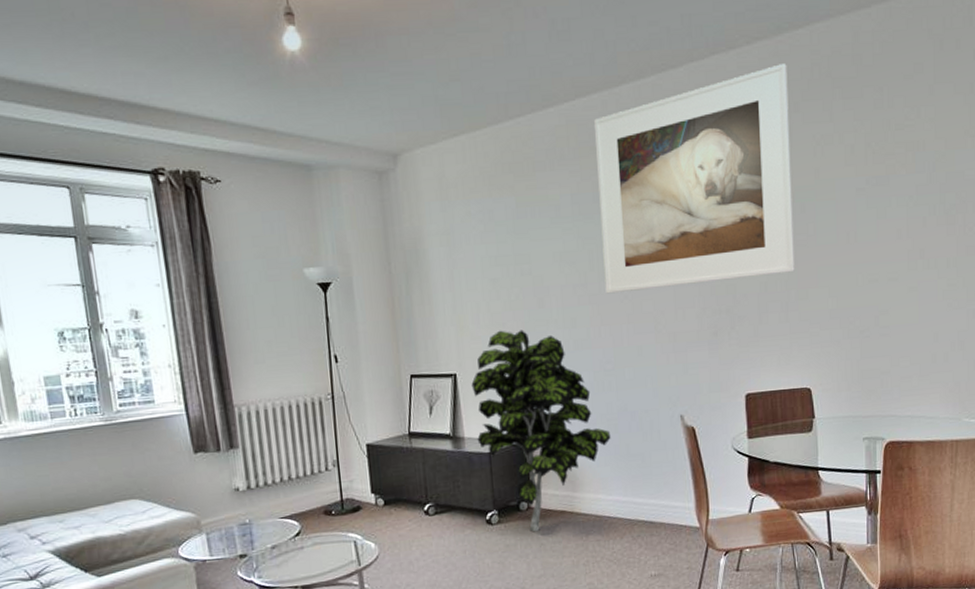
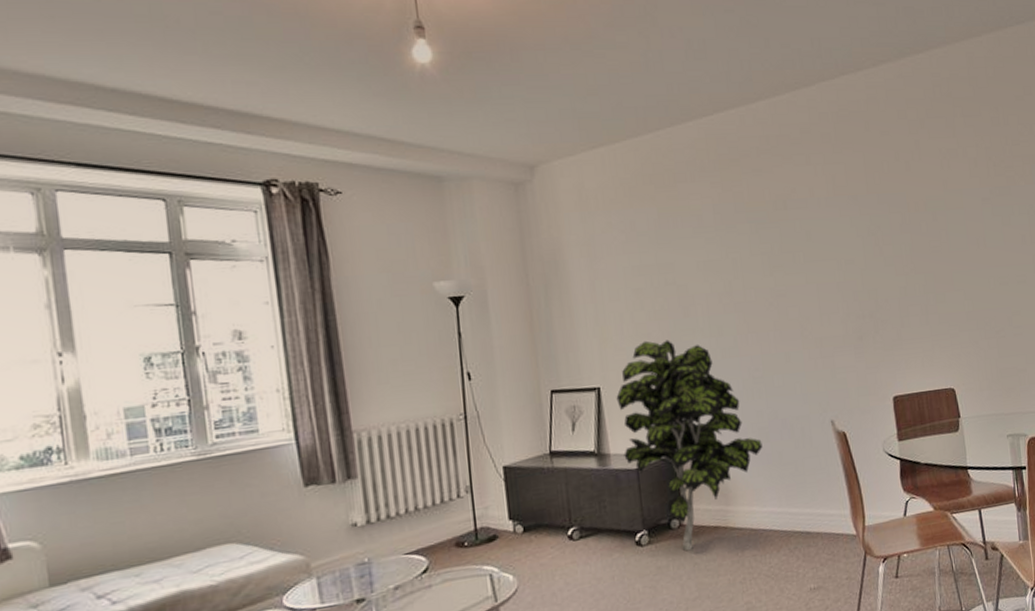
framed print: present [594,62,795,294] -> none [733,83,931,302]

